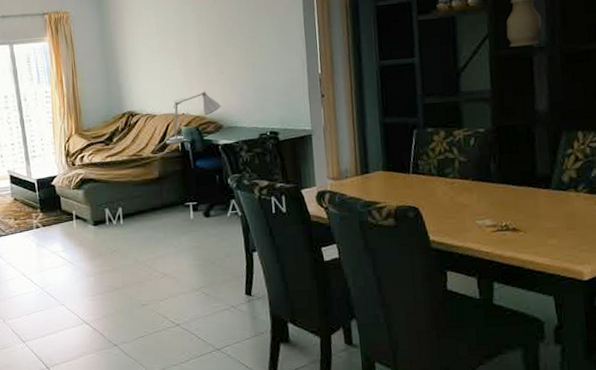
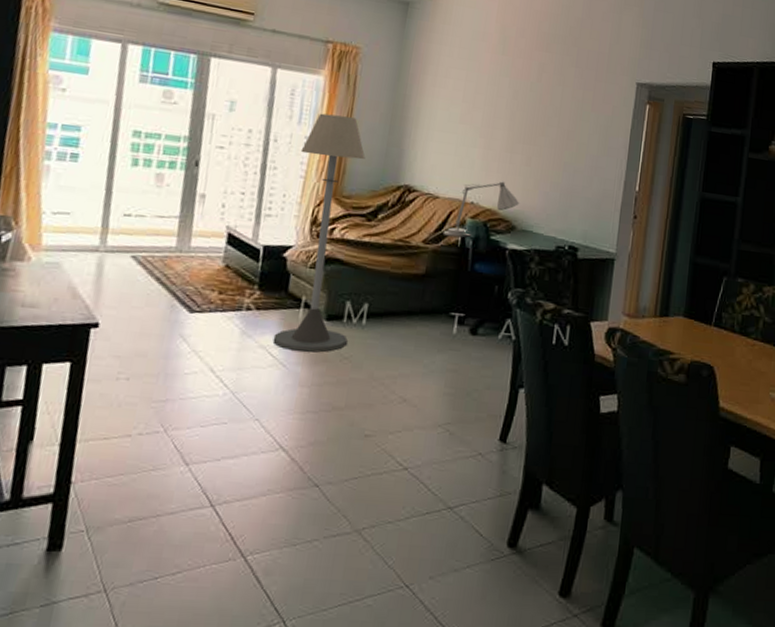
floor lamp: none [45,68,113,252] -> present [273,113,366,353]

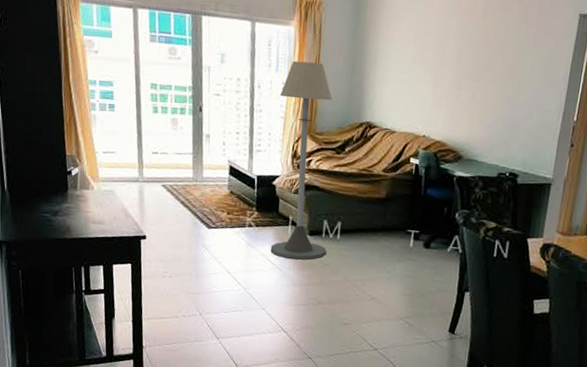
desk lamp: present [442,181,520,239] -> none [399,115,466,167]

